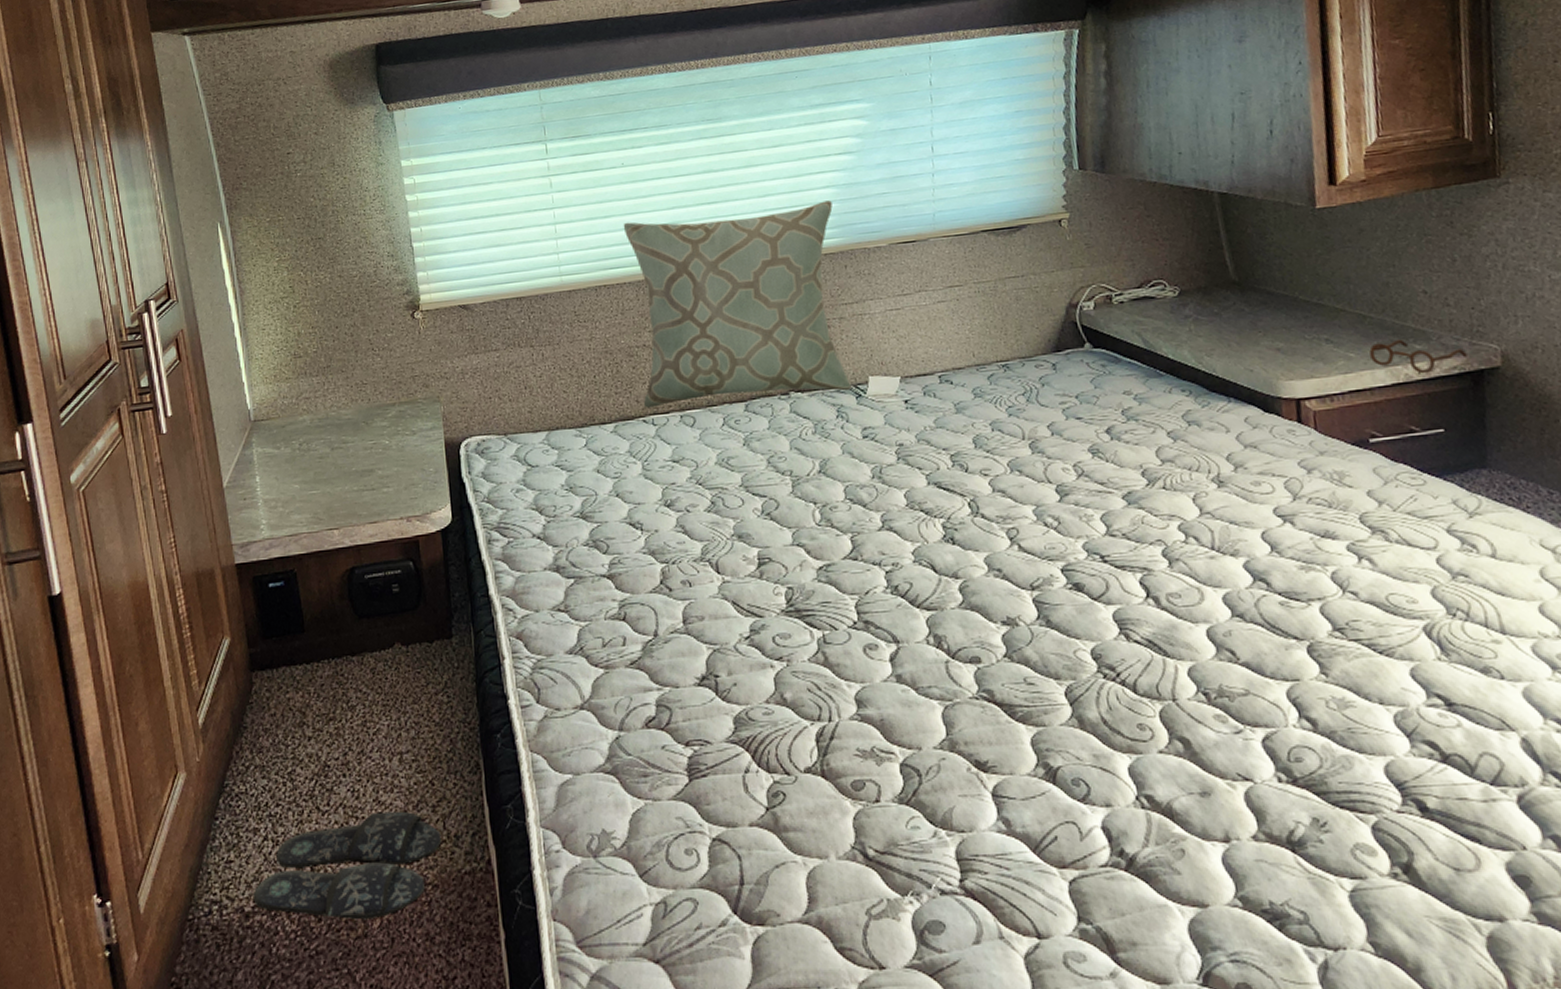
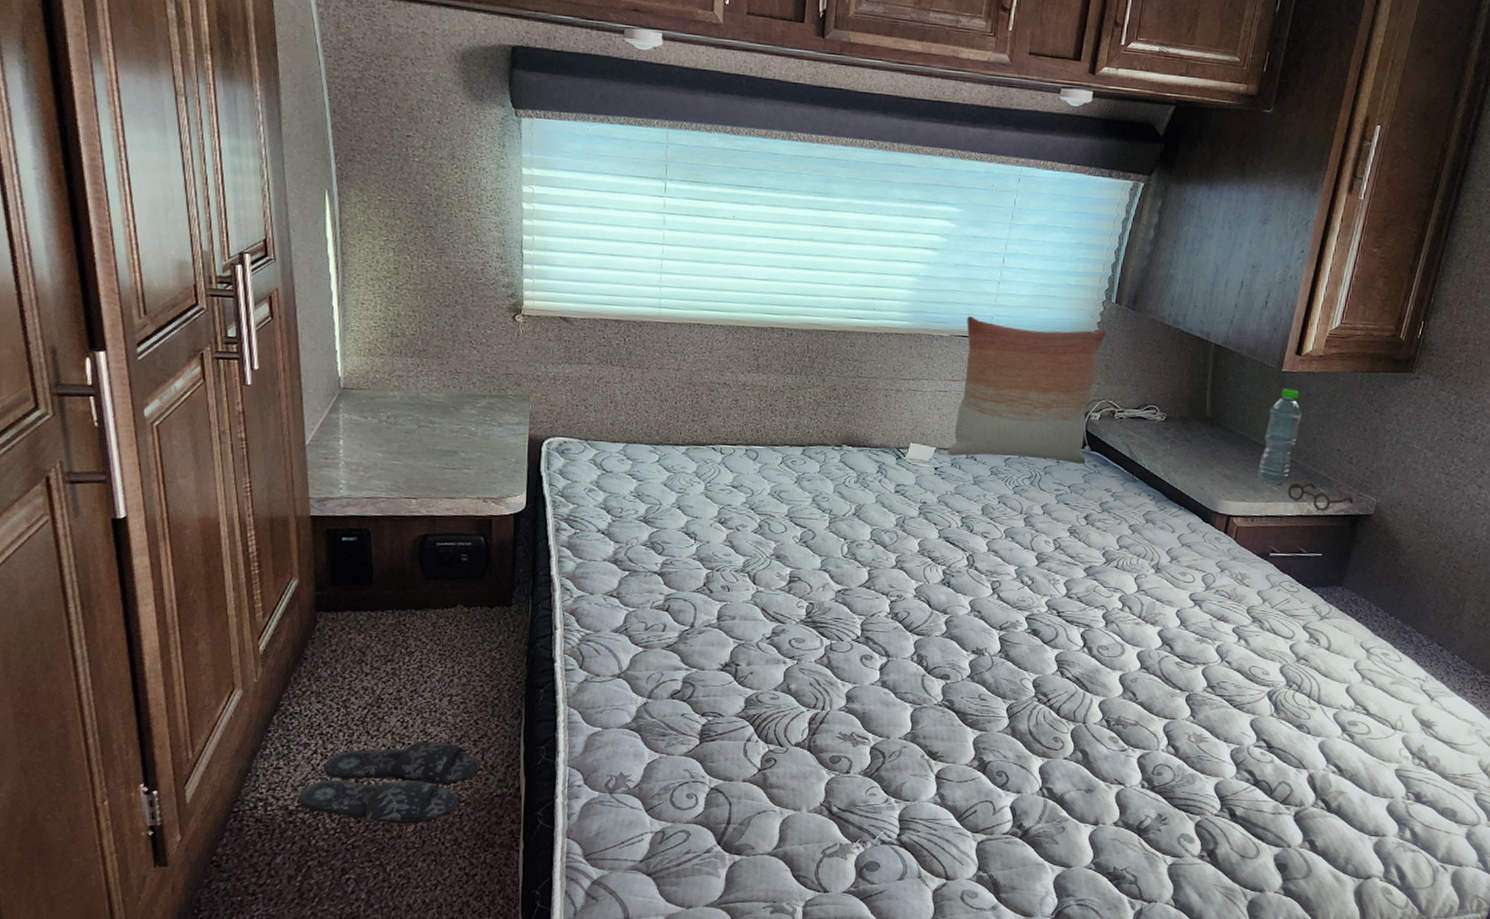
pillow: present [623,200,852,408] -> none [716,271,911,452]
pillow: none [904,203,1090,384] -> present [947,316,1106,465]
water bottle: none [1313,226,1367,351] -> present [1255,388,1303,486]

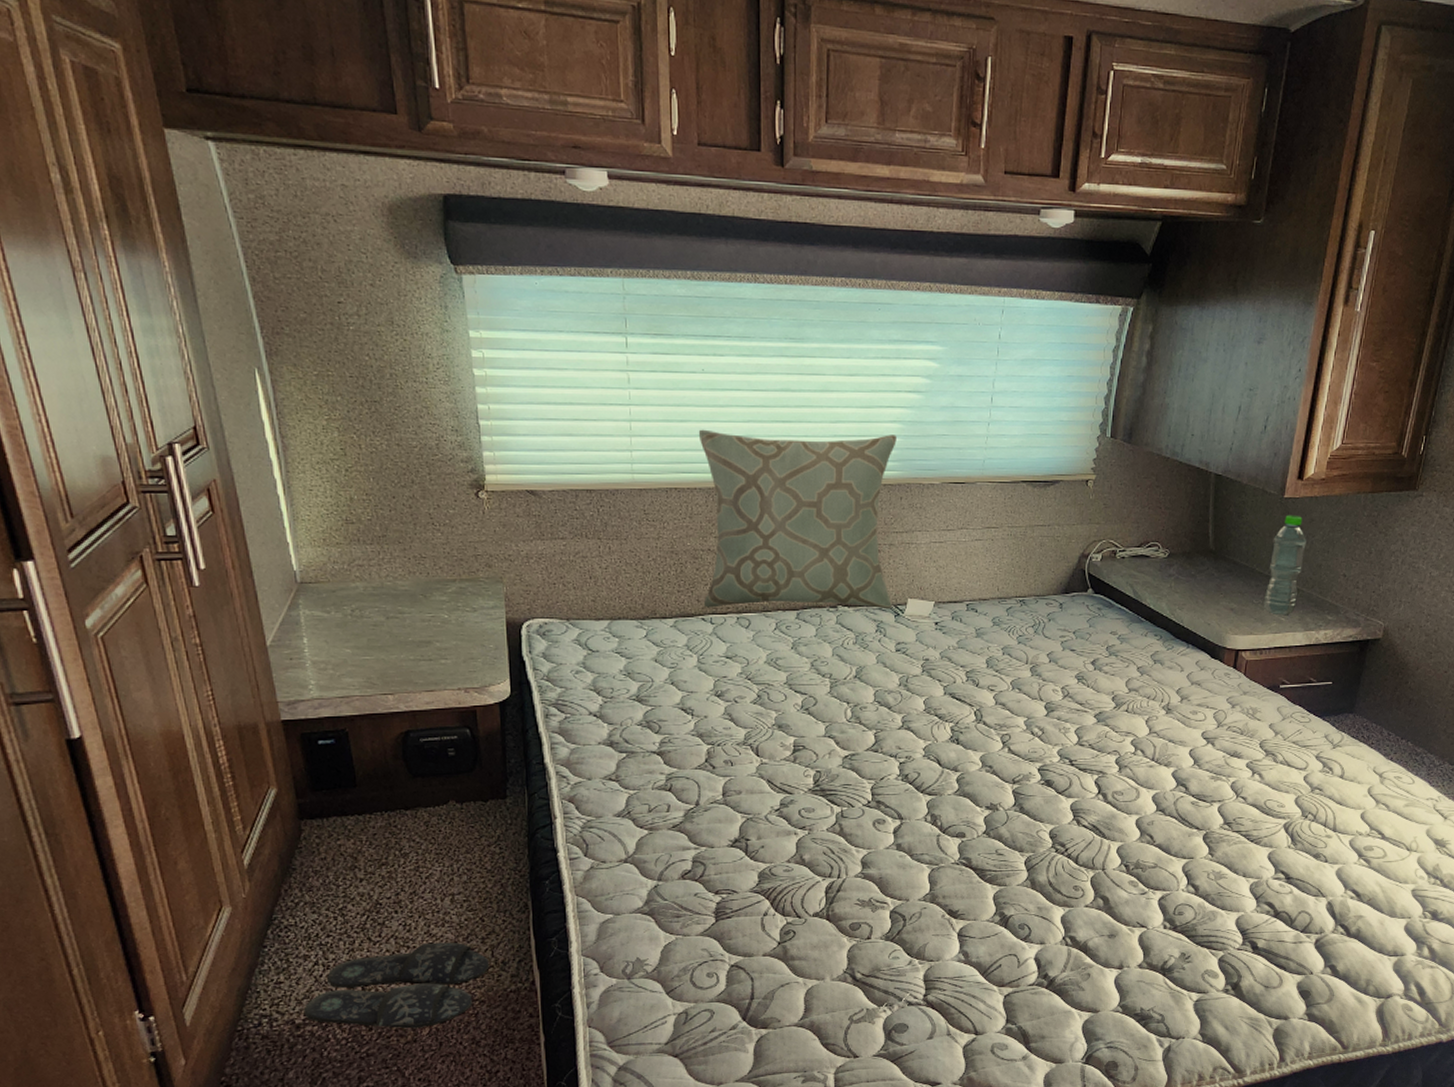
pillow: none [716,271,911,452] -> present [698,429,897,610]
pillow: present [947,316,1106,465] -> none [947,461,1103,610]
glasses: present [1288,483,1354,512] -> none [1295,611,1362,639]

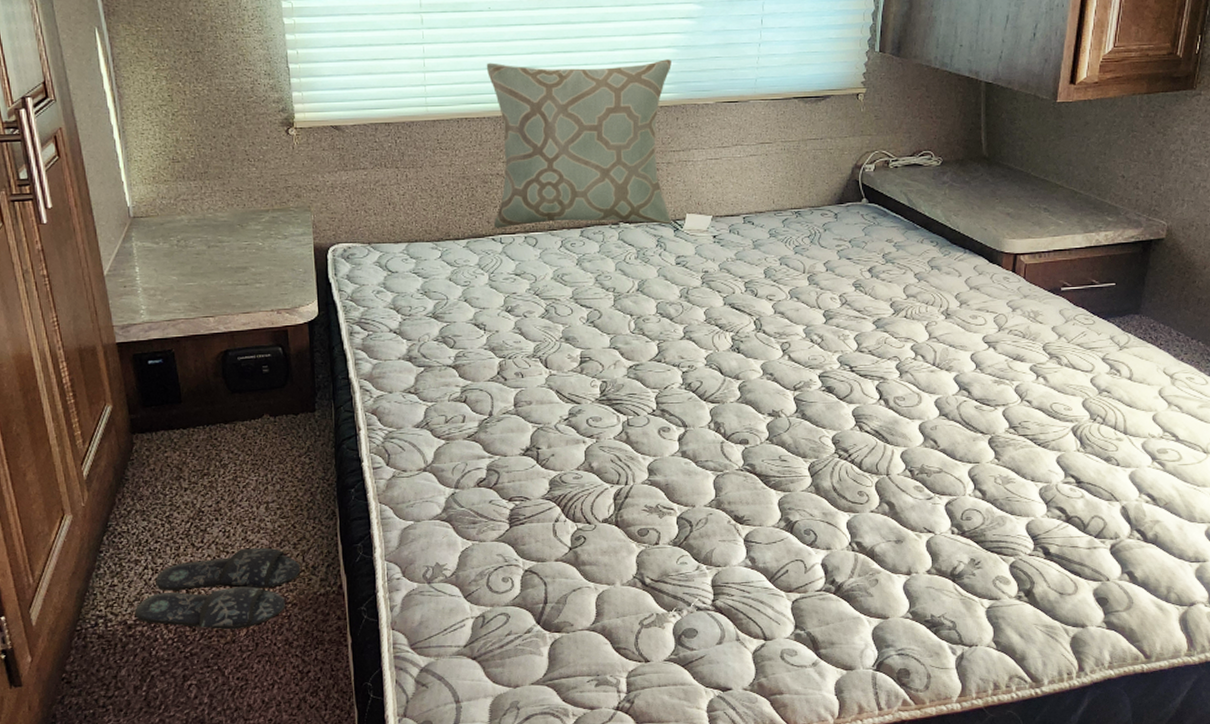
water bottle: present [1262,515,1308,616] -> none [1039,118,1083,219]

